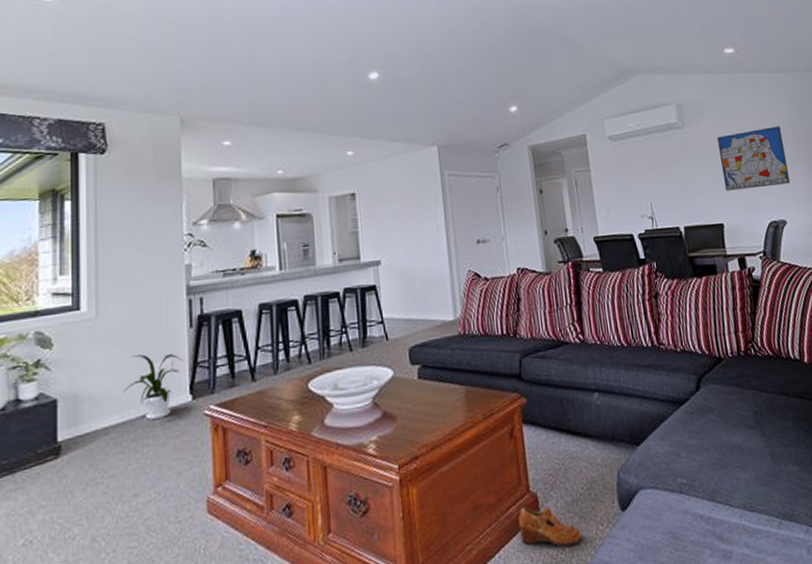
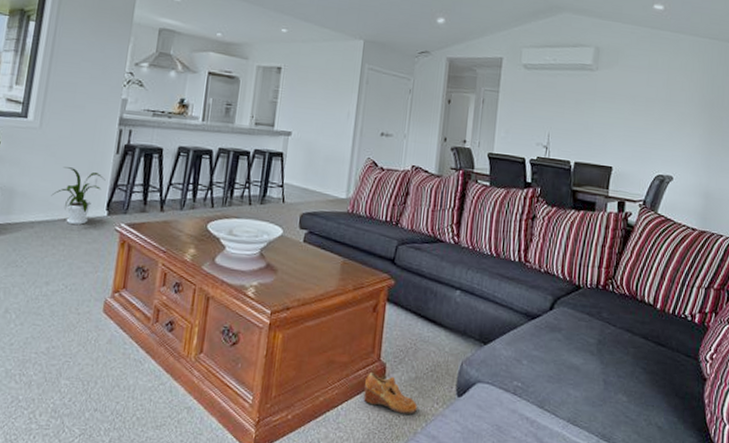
wall art: present [717,126,790,191] -> none [623,86,690,144]

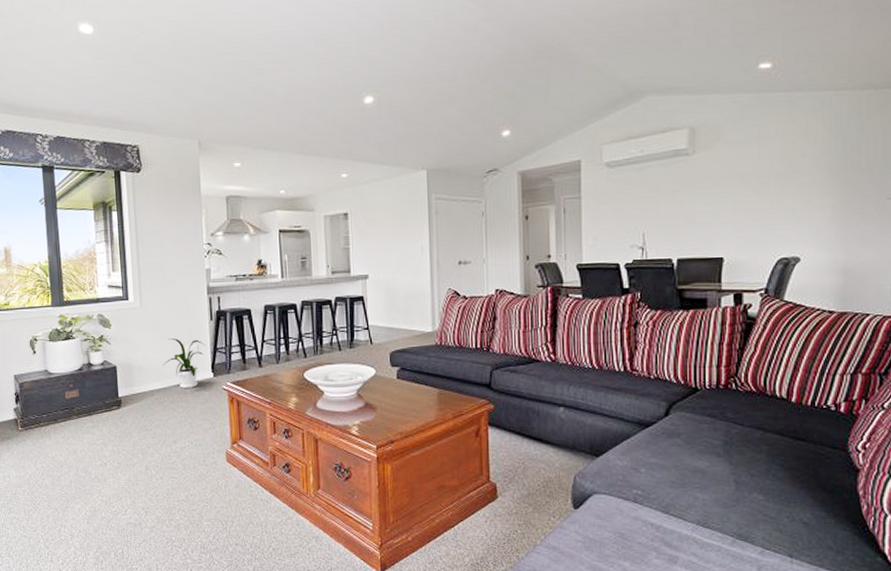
shoe: present [363,372,417,414] -> none [477,493,534,529]

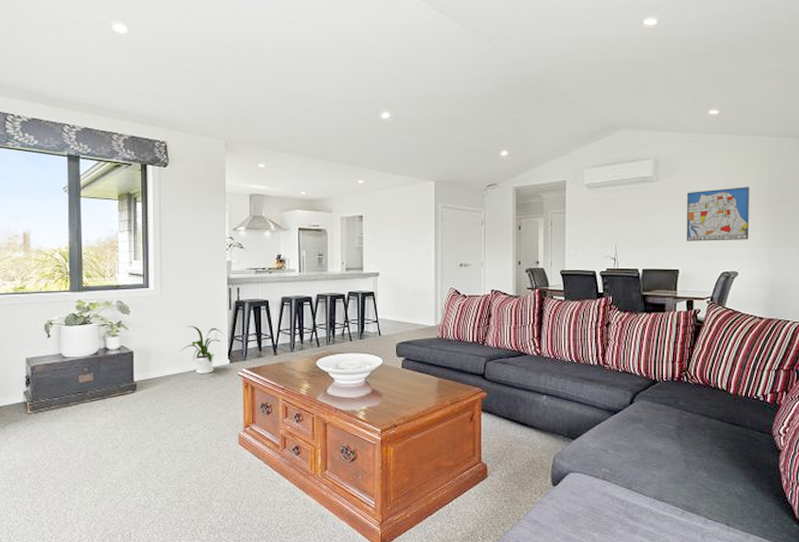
wall art: none [733,153,813,224] -> present [687,187,749,242]

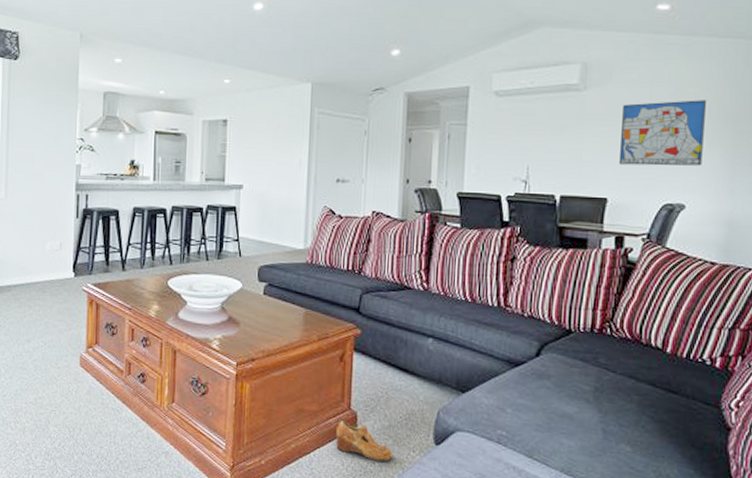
house plant: present [180,326,224,375] -> none [22,233,69,287]
shoe: none [469,473,518,504] -> present [335,421,392,462]

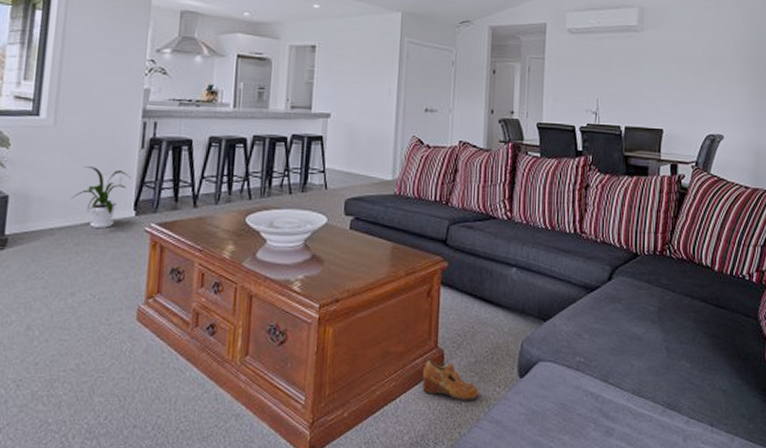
house plant: none [22,233,69,287] -> present [71,166,131,229]
wall art: present [620,100,706,166] -> none [672,44,735,101]

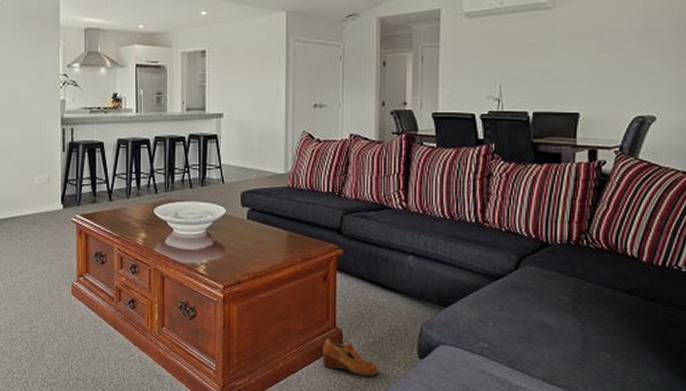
house plant: present [71,166,131,229] -> none [12,168,57,220]

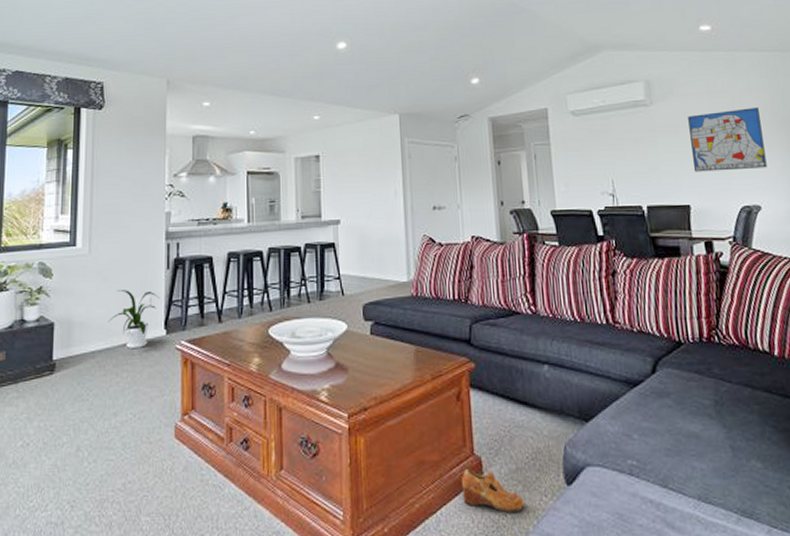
house plant: none [12,168,57,220] -> present [108,290,160,349]
wall art: none [590,13,673,80] -> present [688,107,767,172]

